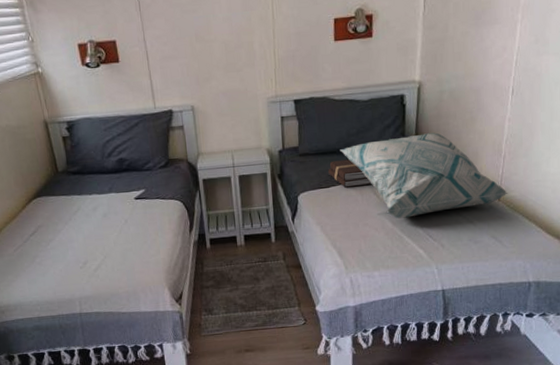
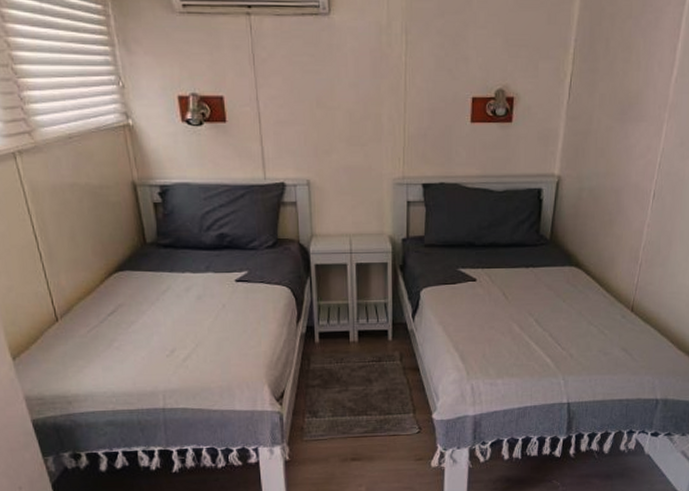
book: present [328,159,372,188] -> none [455,254,501,285]
decorative pillow: present [340,132,507,219] -> none [469,233,641,323]

